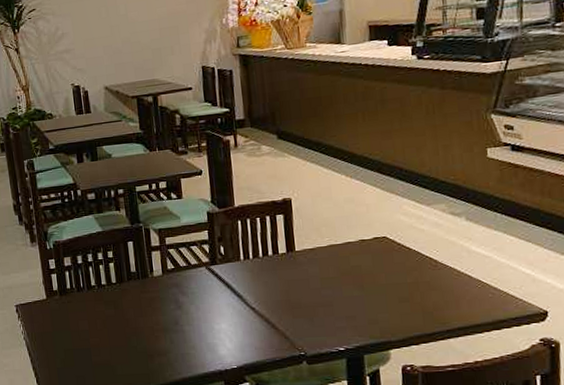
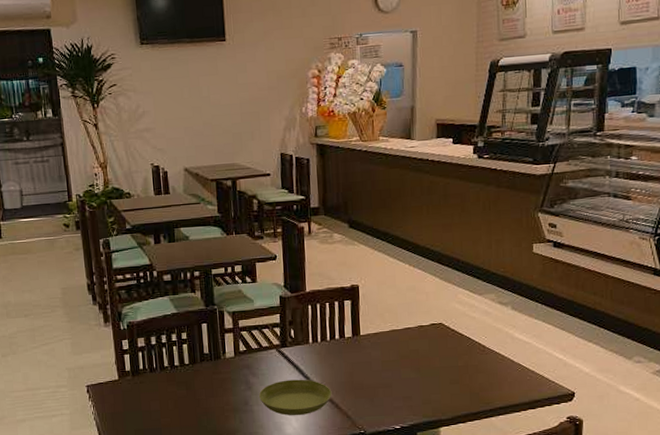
saucer: none [189,298,268,337] -> present [259,379,332,416]

